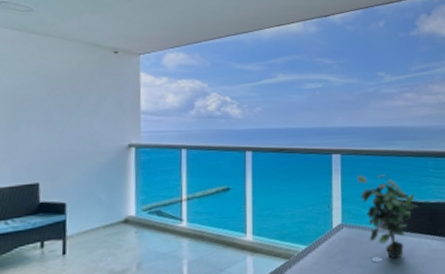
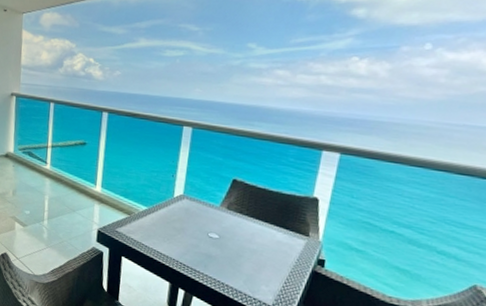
potted plant: present [357,174,419,259] -> none [205,152,269,241]

